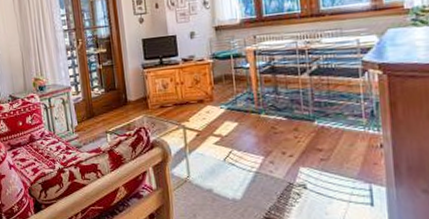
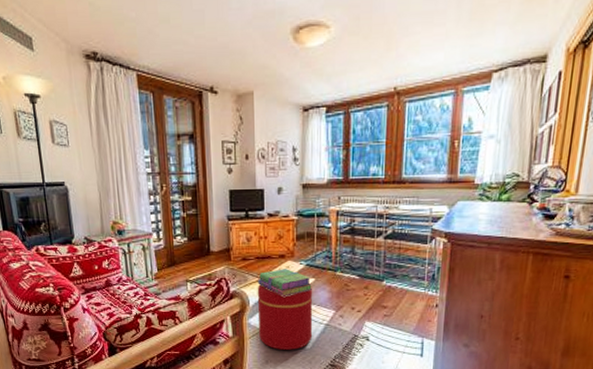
ottoman: none [177,131,242,202] -> present [257,284,313,350]
stack of books: none [178,114,236,144] -> present [258,269,312,296]

